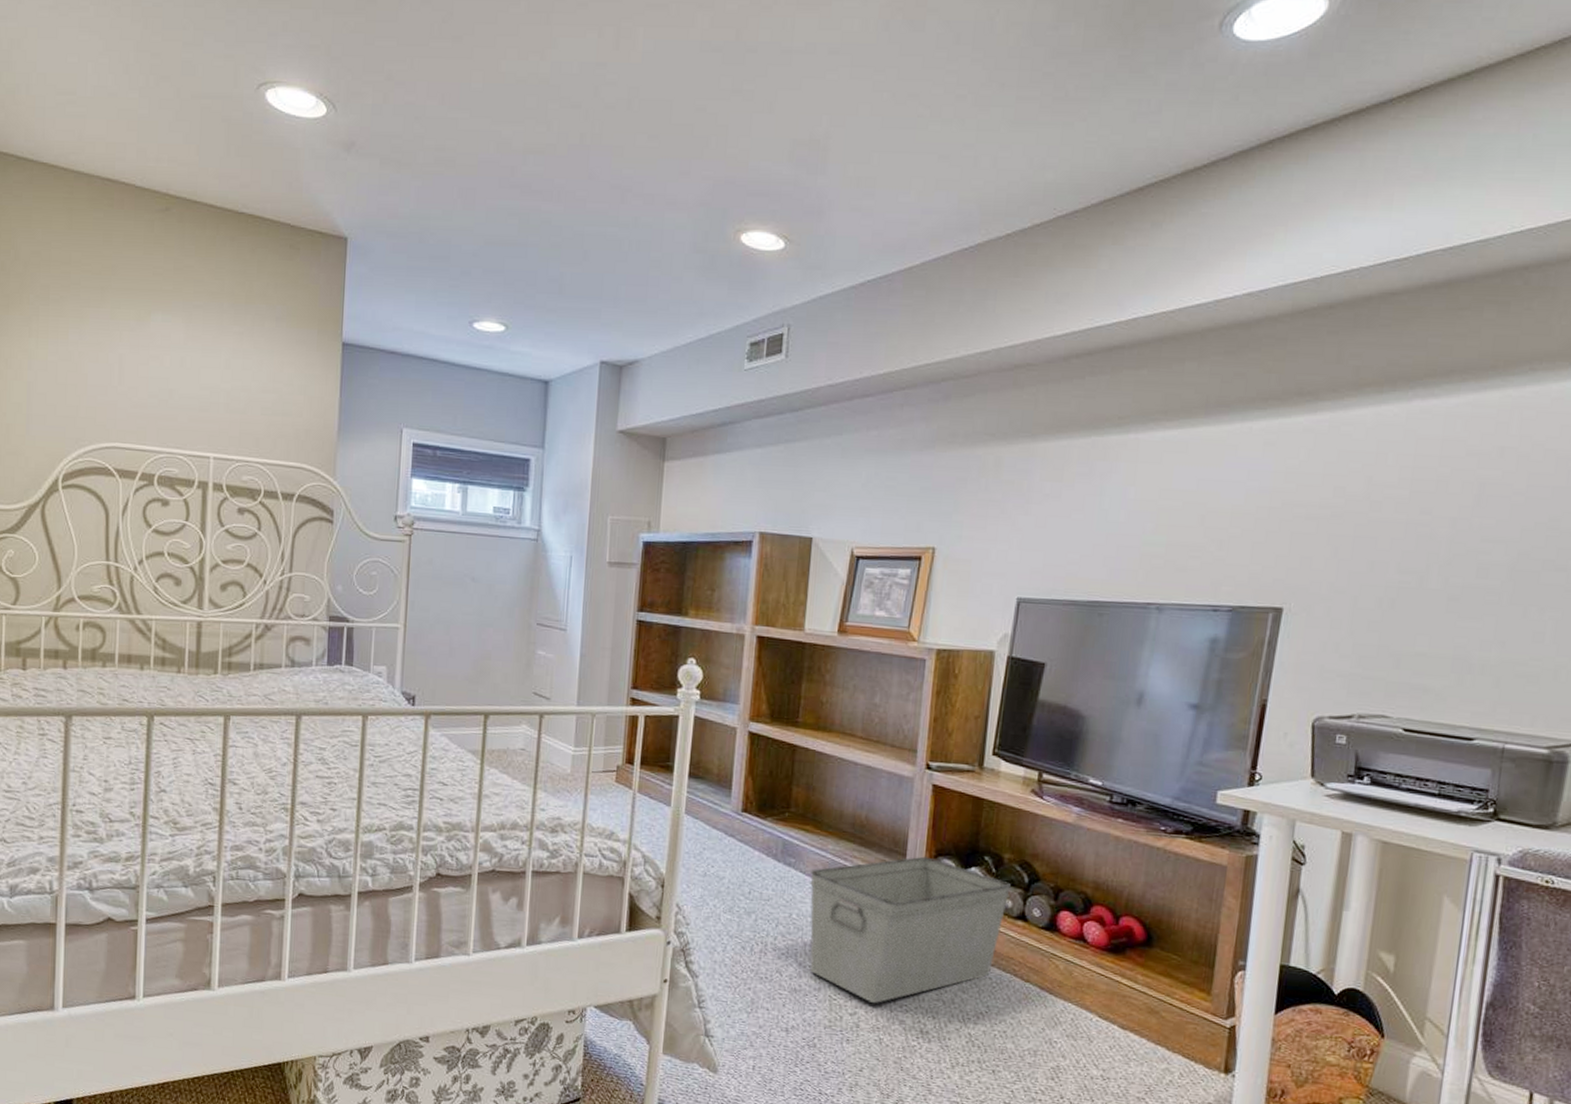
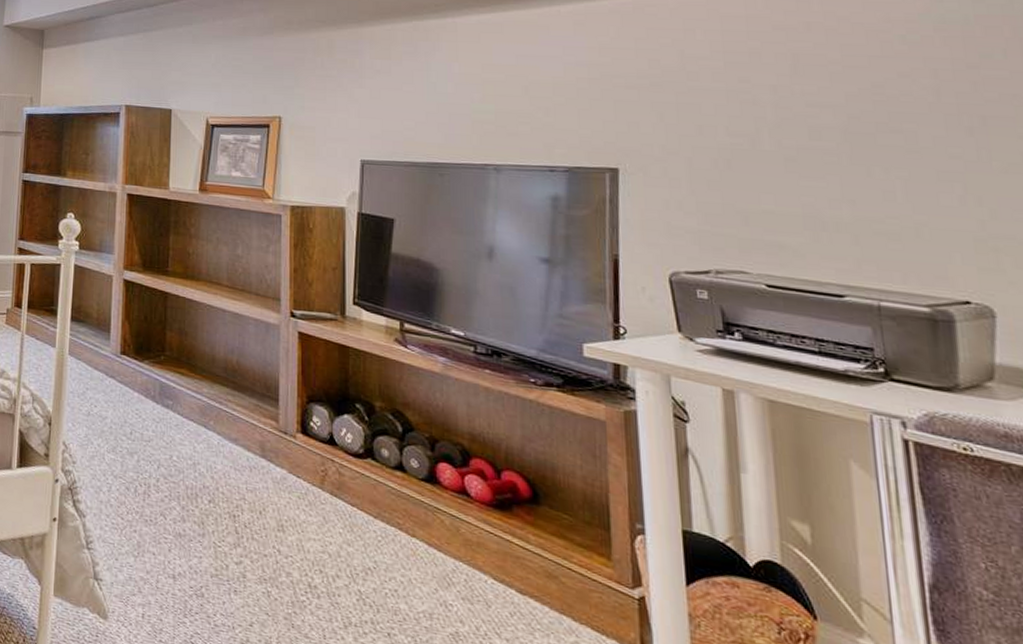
storage bin: present [810,856,1012,1003] -> none [188,402,386,553]

